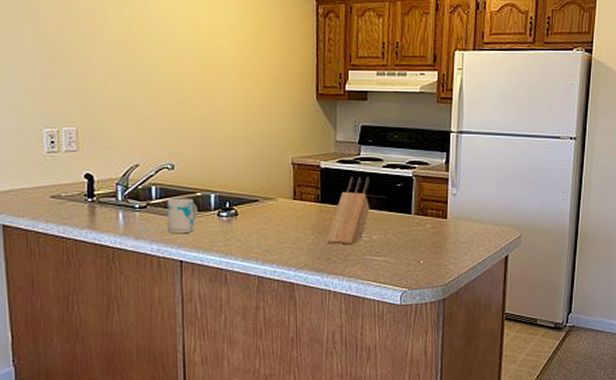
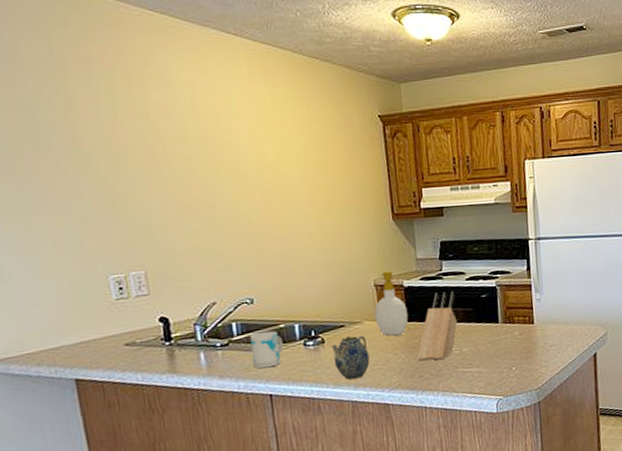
teapot: none [244,211,280,255] -> present [331,335,370,380]
soap bottle: none [289,150,322,216] -> present [374,271,409,336]

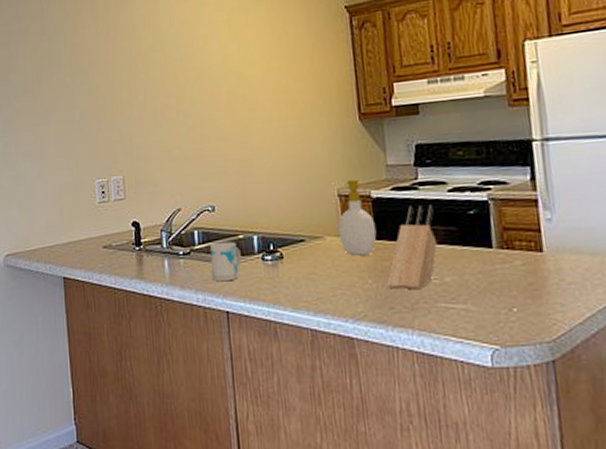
teapot: present [331,335,370,380] -> none [290,252,332,304]

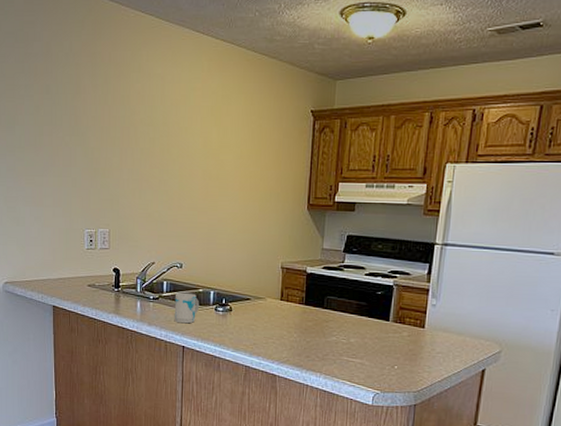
soap bottle: present [337,179,377,256] -> none [277,256,307,316]
knife block: present [387,204,438,290] -> none [308,282,352,346]

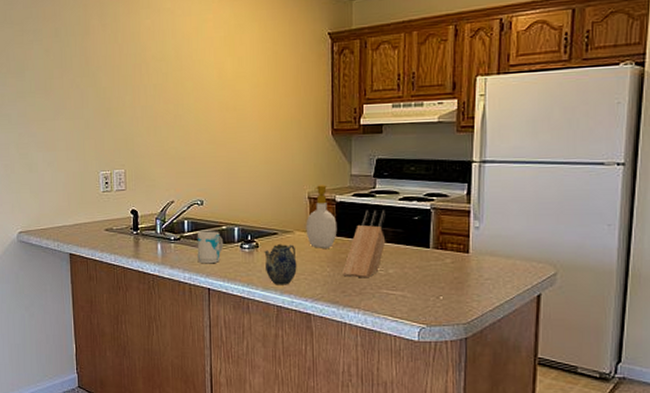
teapot: none [237,308,267,348] -> present [264,243,297,285]
soap bottle: none [277,256,307,316] -> present [305,185,338,248]
knife block: none [308,282,352,346] -> present [342,210,386,278]

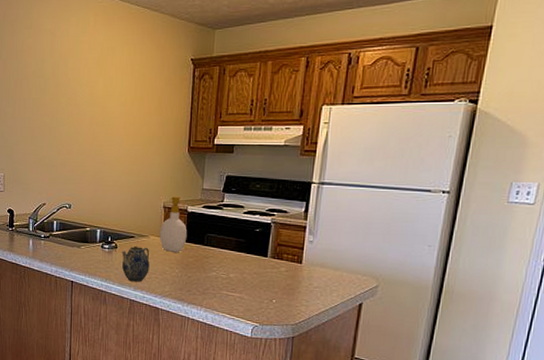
mug: present [197,231,224,264] -> none [63,231,87,260]
knife block: present [342,210,386,278] -> none [189,221,231,280]

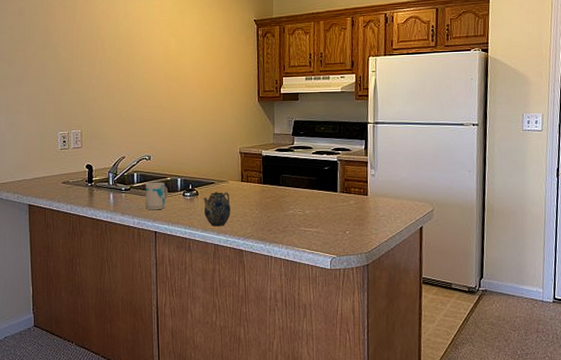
mug: none [63,231,87,260] -> present [145,182,169,210]
soap bottle: present [159,196,188,252] -> none [238,142,264,195]

